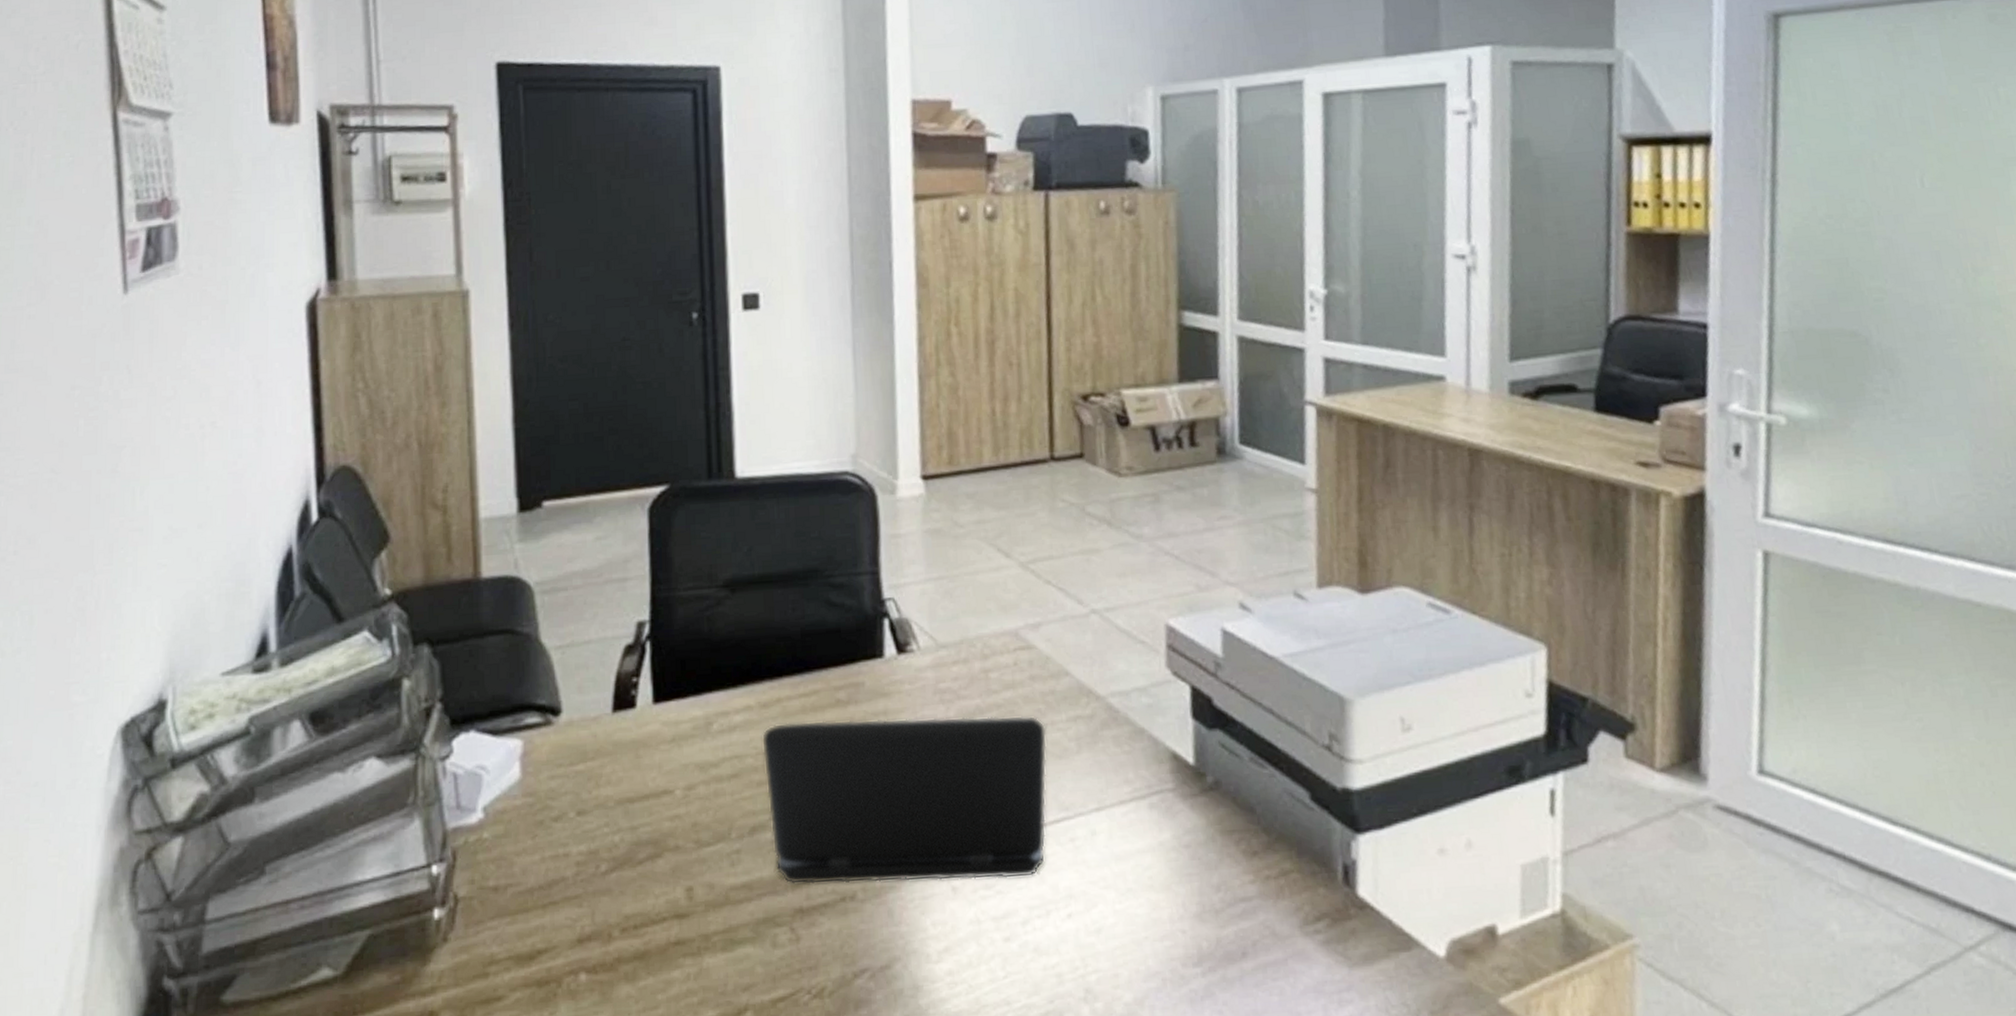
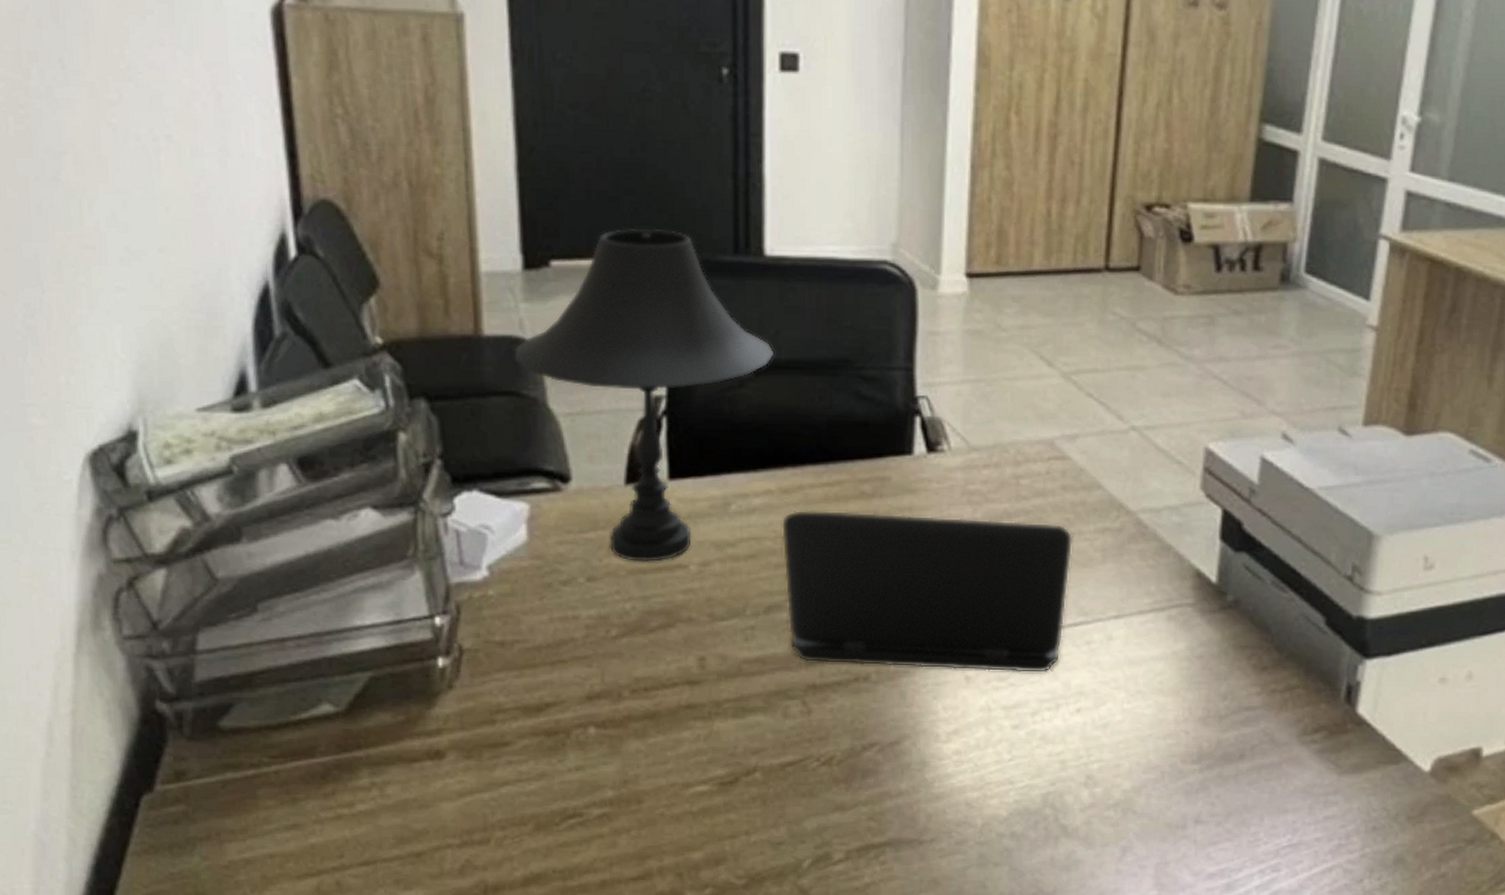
table lamp: none [509,462,749,791] -> present [514,228,775,562]

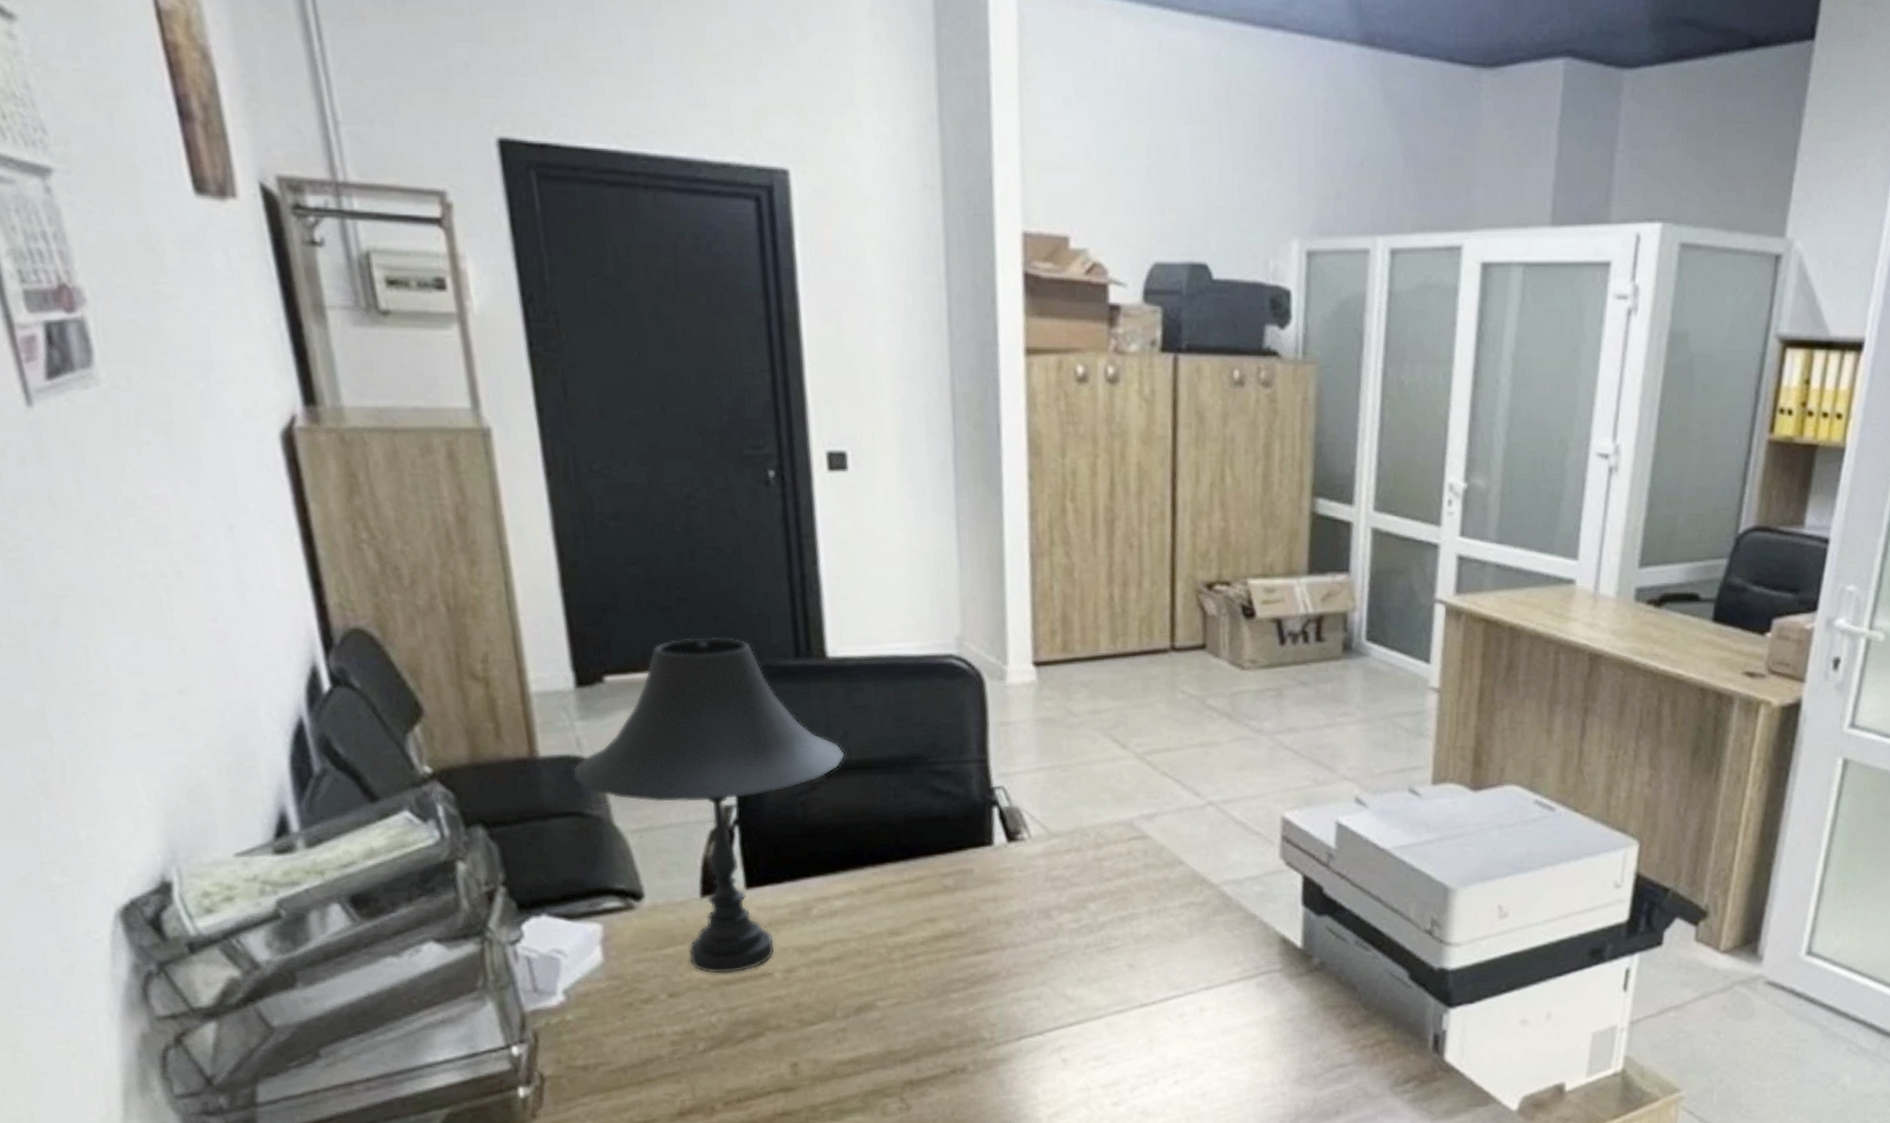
laptop: present [781,509,1073,674] -> none [864,902,1160,1059]

